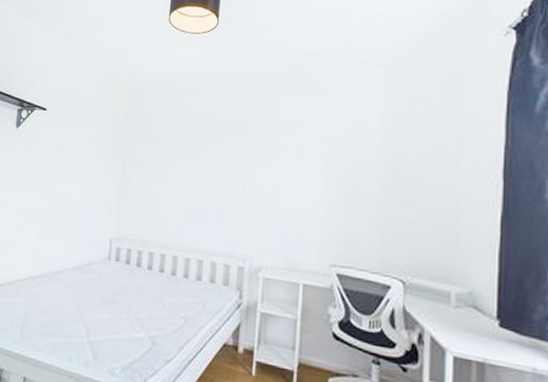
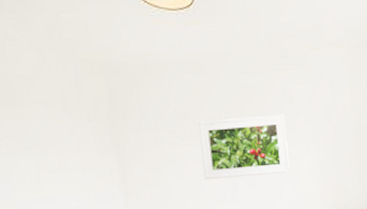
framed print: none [193,139,292,207] -> present [198,114,290,181]

